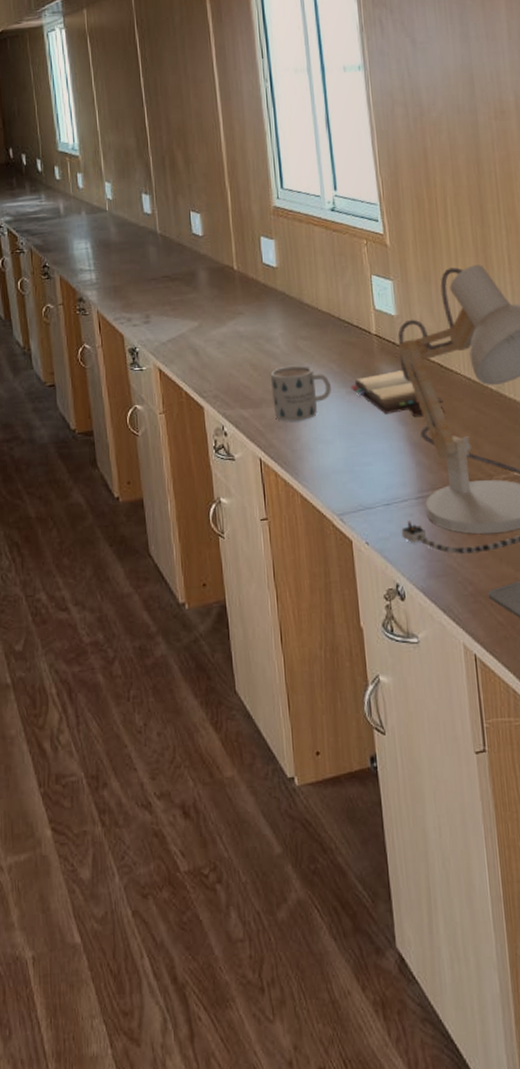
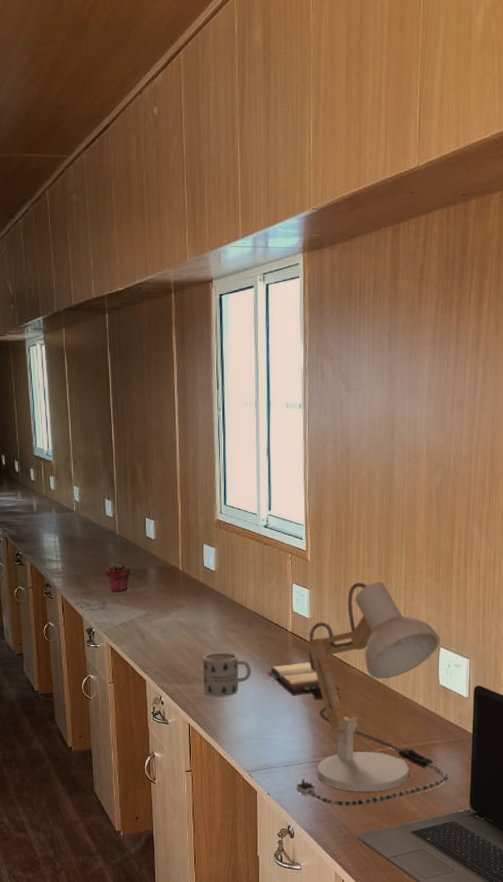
potted succulent: none [147,263,177,302] -> present [106,559,131,592]

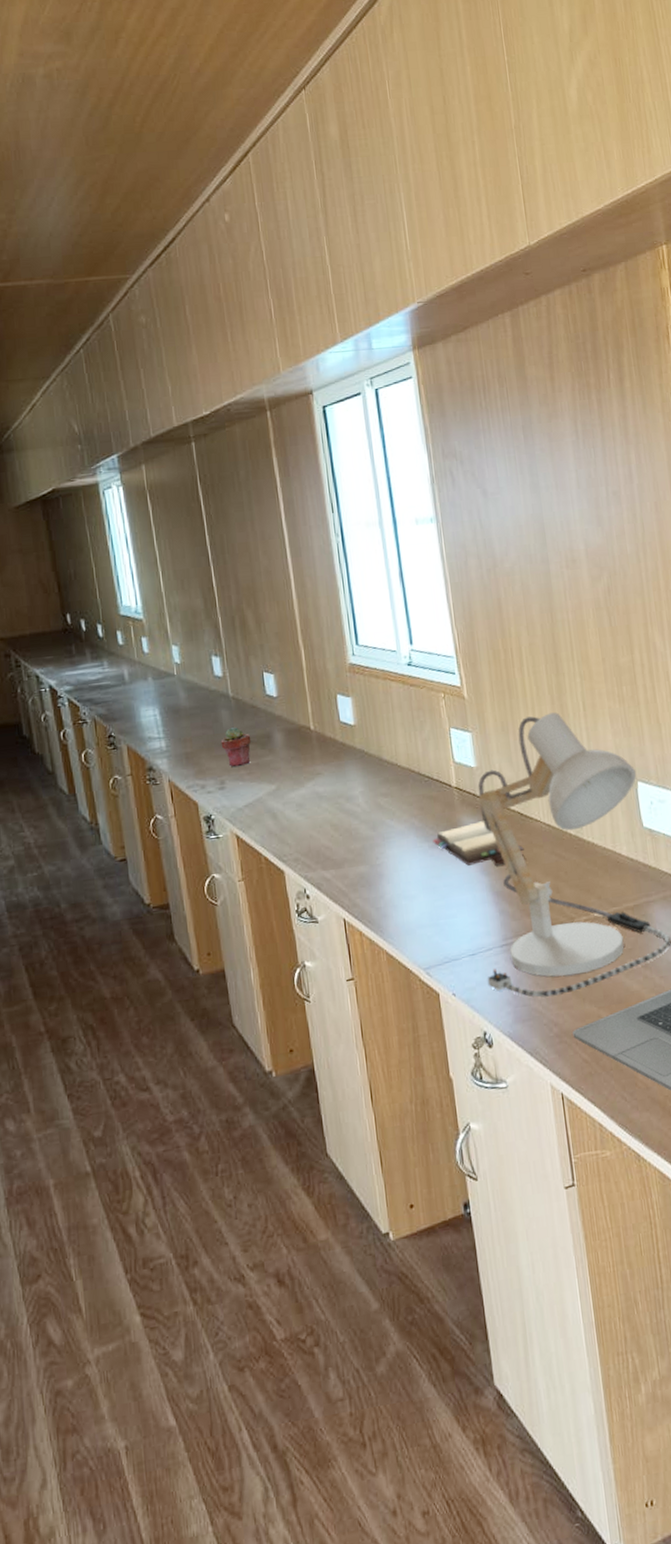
mug: present [202,652,251,696] -> none [351,822,414,880]

